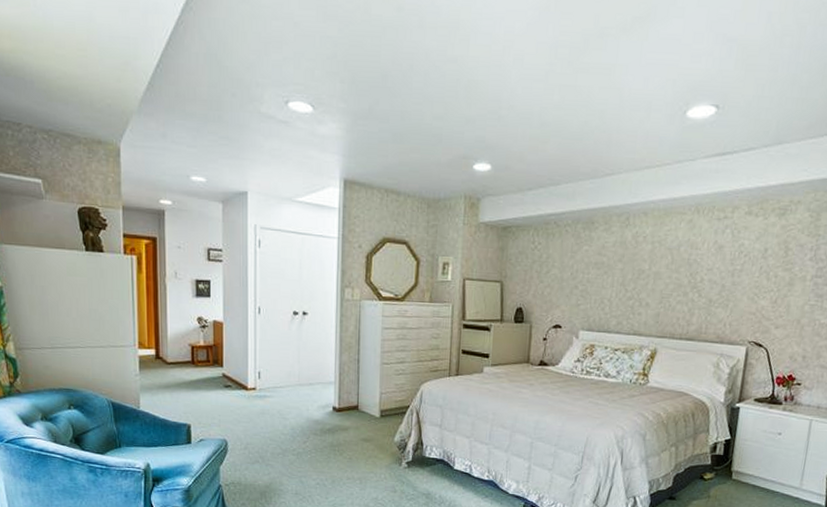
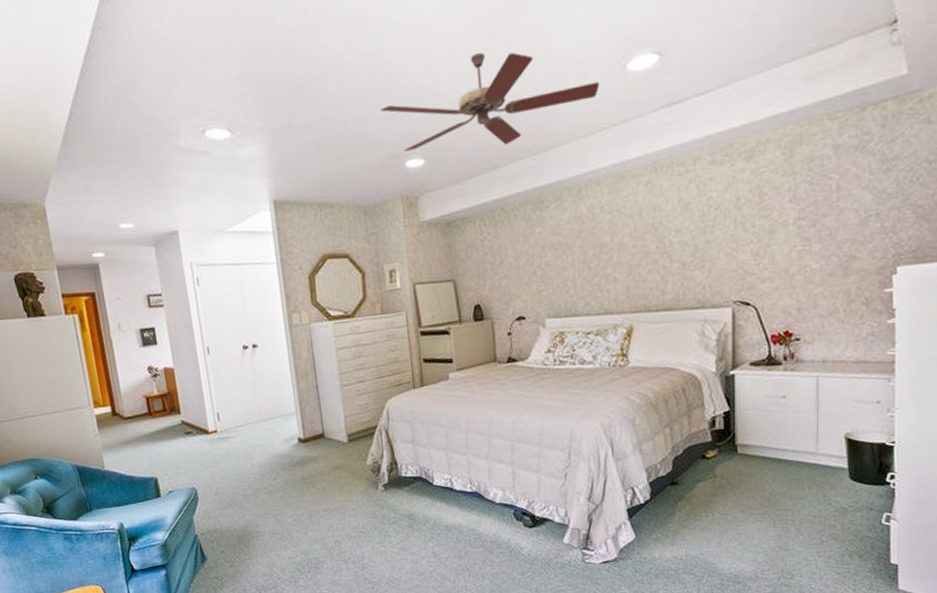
ceiling fan: none [457,75,661,165] -> present [380,52,600,151]

